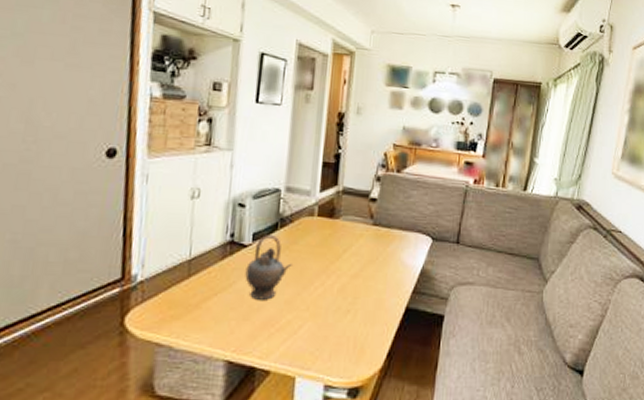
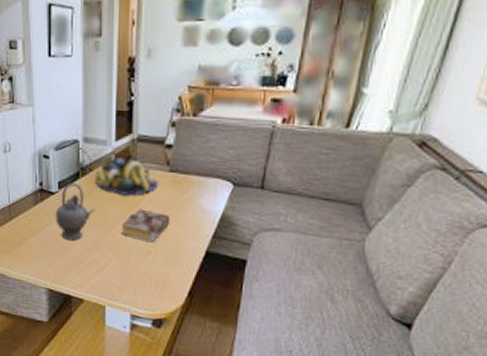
fruit bowl: none [295,209,361,249] -> present [95,158,158,195]
book: none [319,263,372,300] -> present [121,209,171,243]

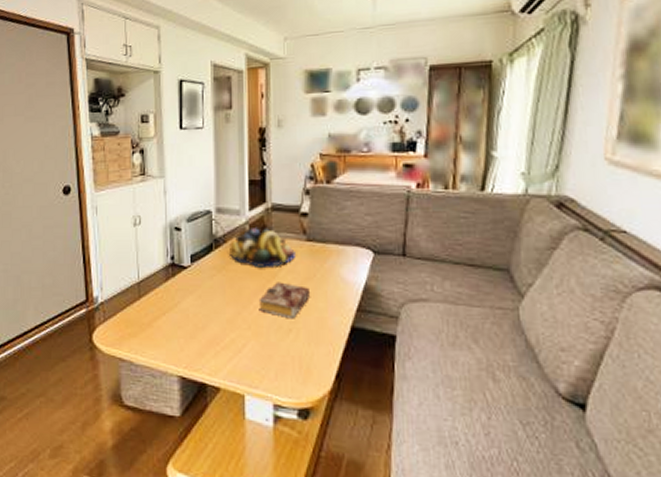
teapot: present [55,183,95,240] -> none [188,256,230,319]

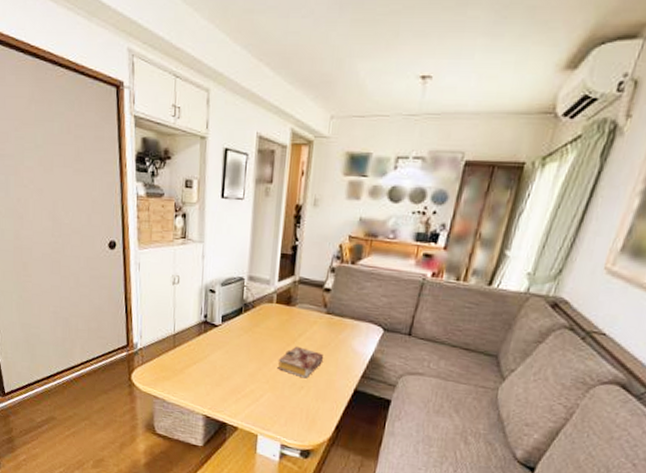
fruit bowl: present [229,228,295,267] -> none [257,297,315,334]

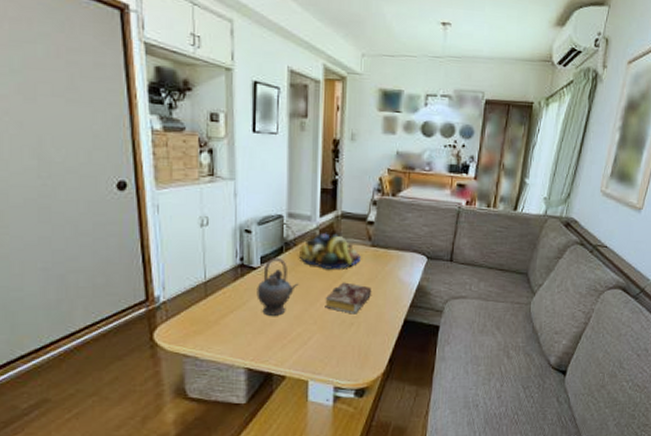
teapot: none [217,317,255,372] -> present [257,258,299,316]
fruit bowl: none [257,297,315,334] -> present [299,233,361,269]

